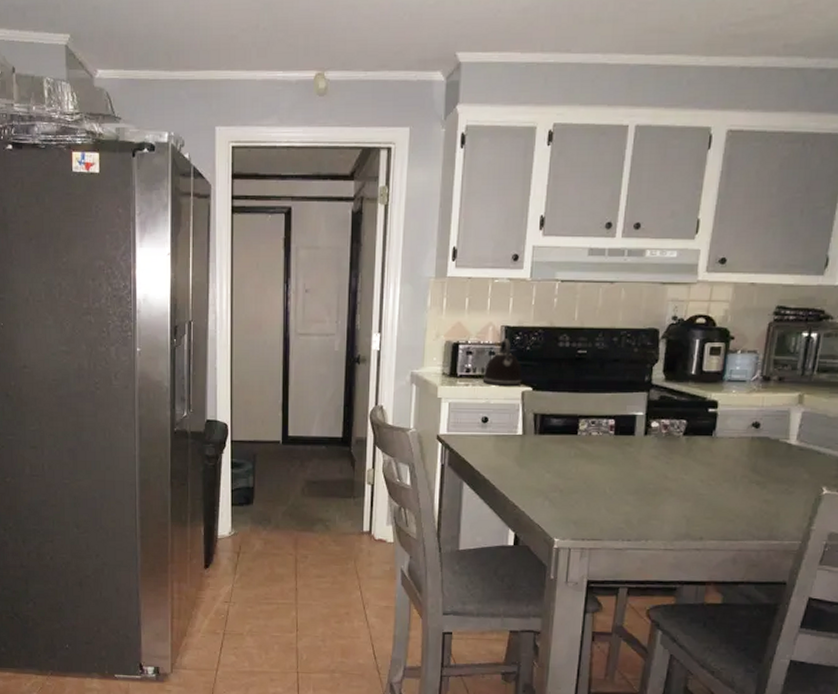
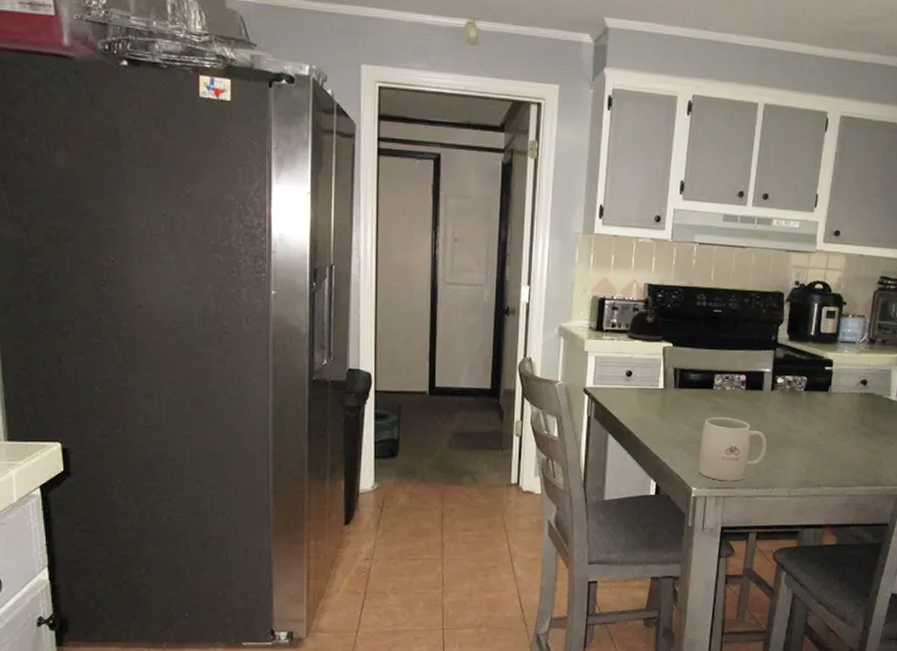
mug: none [561,464,640,533] -> present [699,417,767,482]

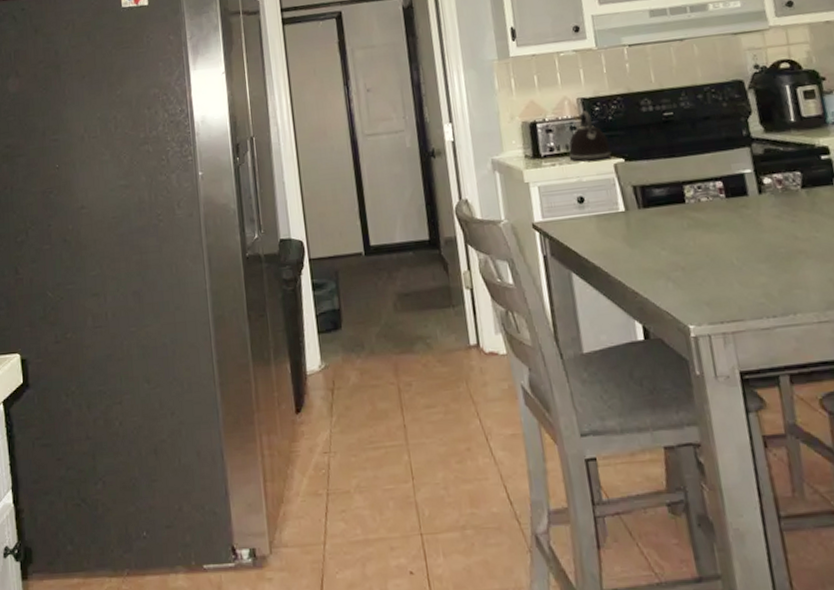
mug: present [699,417,767,482] -> none [684,234,774,313]

